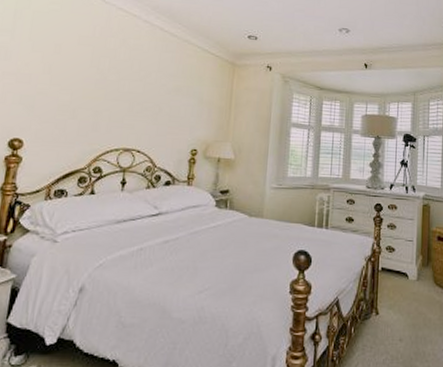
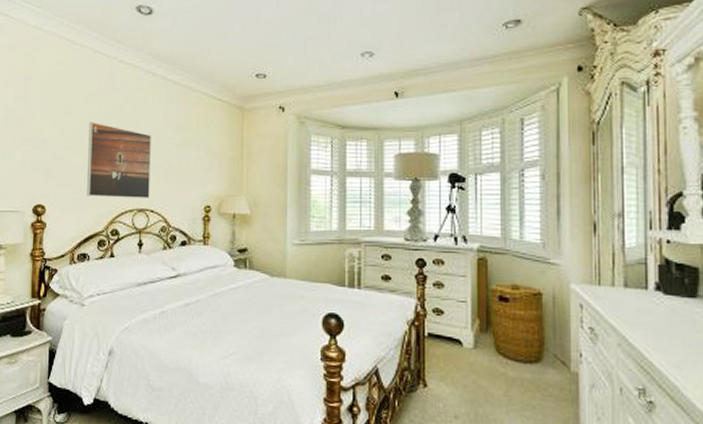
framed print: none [70,61,144,139] -> present [86,121,151,198]

